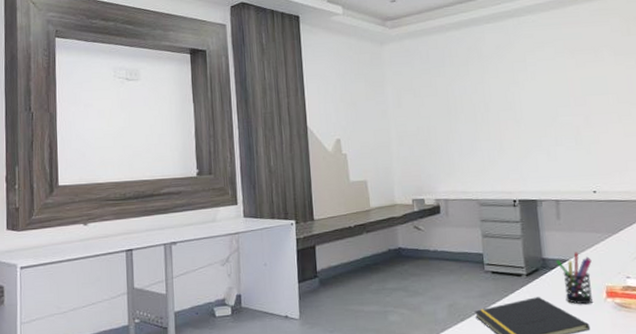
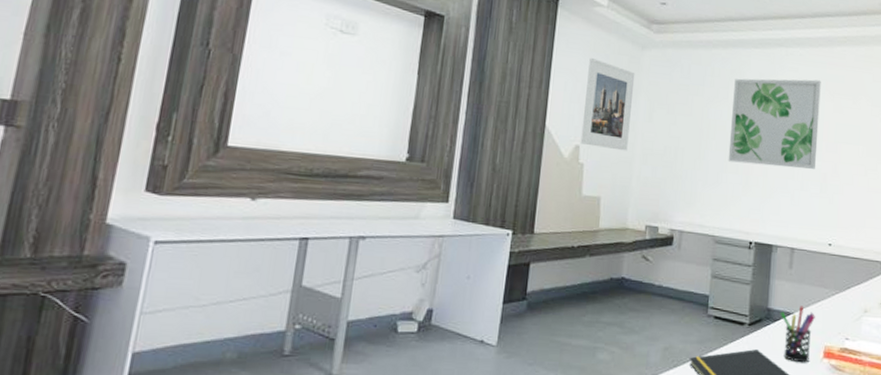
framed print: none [335,61,384,138] -> present [580,57,635,151]
wall art: none [472,41,567,131] -> present [728,78,821,169]

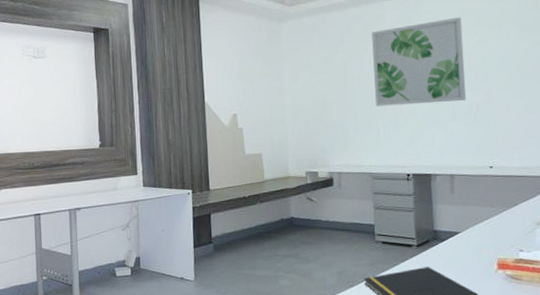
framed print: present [580,57,635,151] -> none [233,38,279,113]
pen holder: present [780,306,815,363] -> none [447,225,484,275]

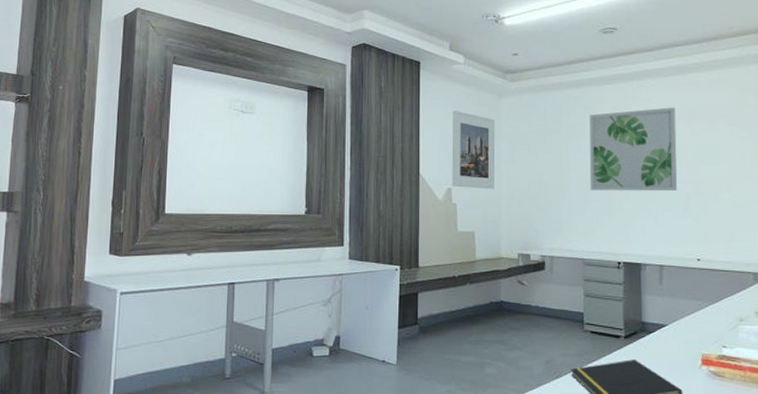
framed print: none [233,38,279,113] -> present [451,110,496,189]

